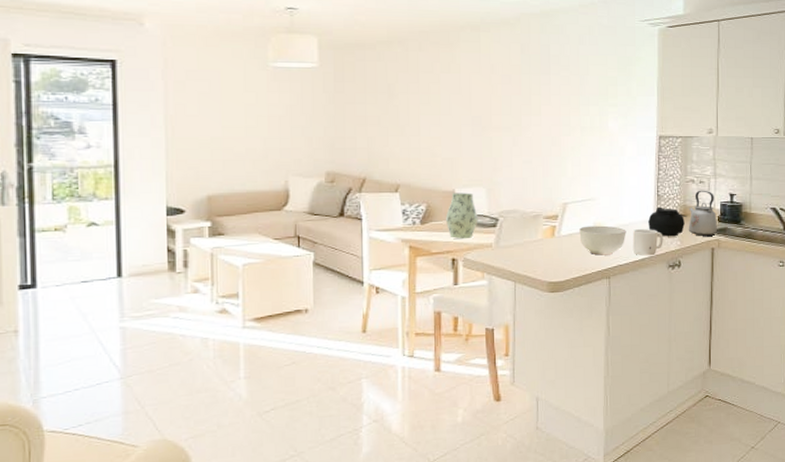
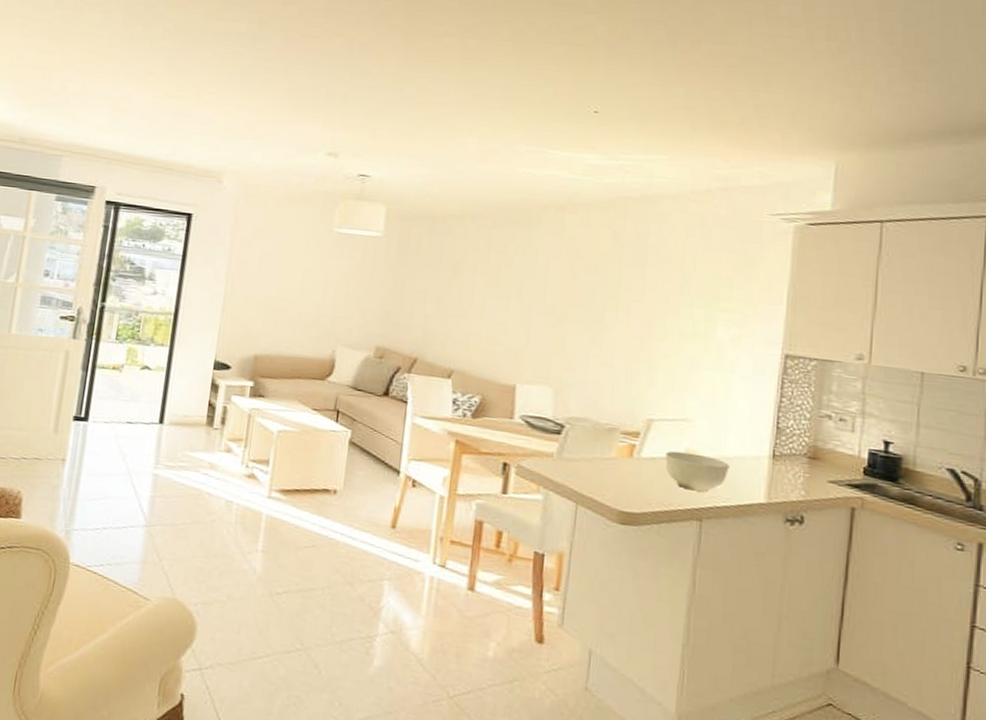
vase: present [445,193,478,240] -> none [500,388,540,444]
mug: present [632,229,663,256] -> none [736,465,781,504]
teapot: present [648,206,688,237] -> none [760,442,819,485]
kettle: present [688,190,717,236] -> none [818,429,862,492]

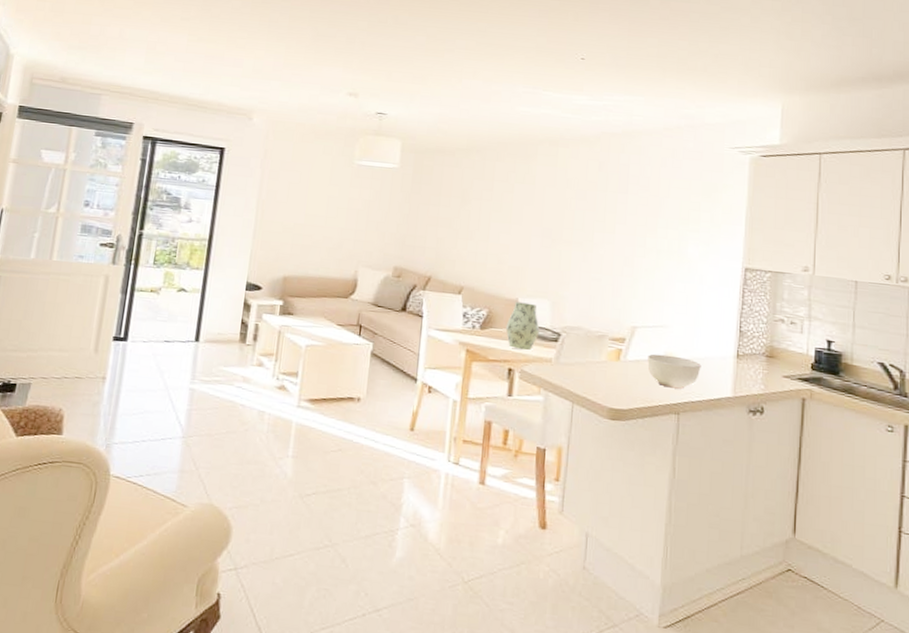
vase: none [500,388,540,444] -> present [505,302,540,351]

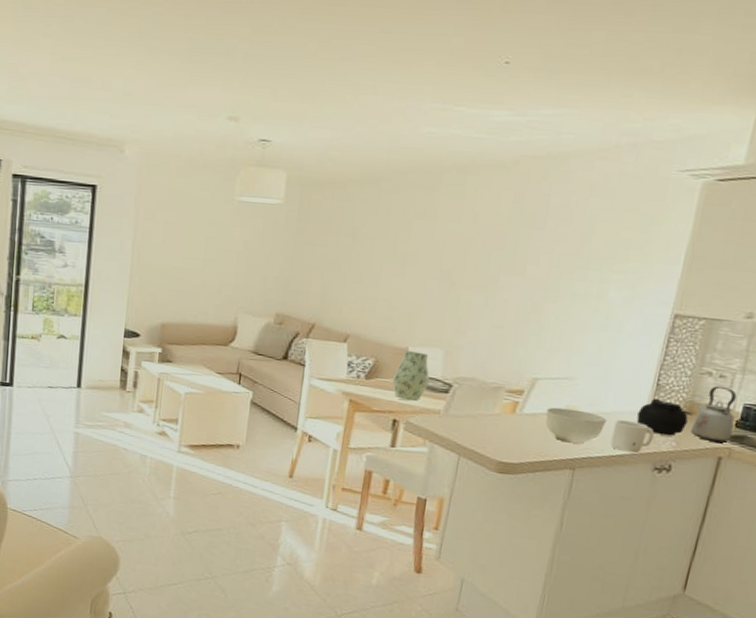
mug: none [707,365,744,397] -> present [610,420,654,454]
teapot: none [727,344,775,380] -> present [636,398,694,437]
kettle: none [774,331,810,384] -> present [690,385,737,443]

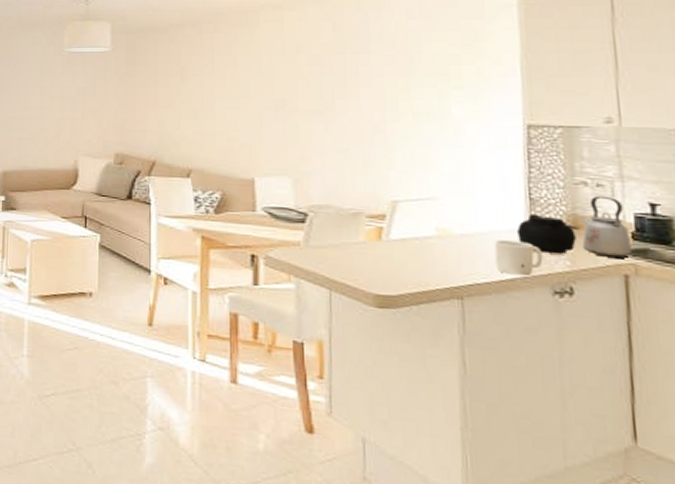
vase: present [392,351,430,402] -> none [243,181,283,235]
bowl: present [545,407,607,445] -> none [416,230,485,270]

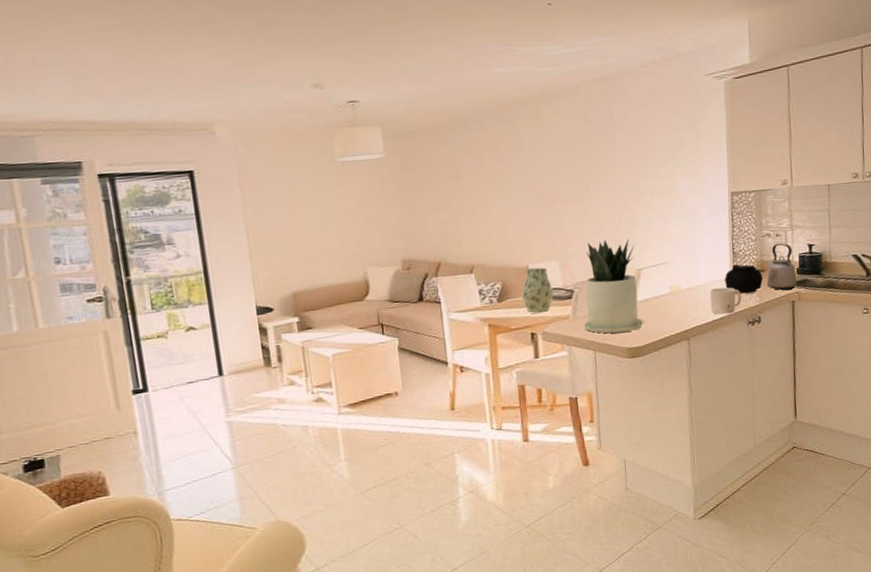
vase: none [243,181,283,235] -> present [521,267,554,314]
planter: none [317,161,399,274] -> present [583,239,644,334]

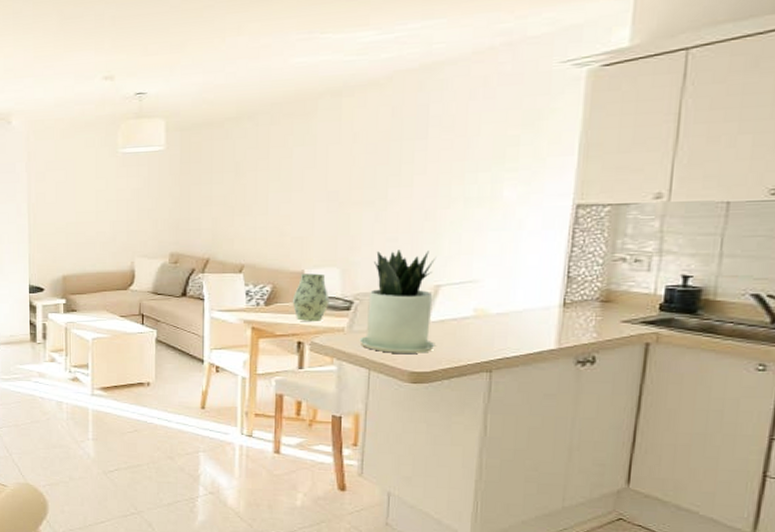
mug: present [709,287,742,315] -> none [525,317,572,349]
teapot: present [725,264,766,295] -> none [551,291,612,328]
kettle: present [766,243,797,290] -> none [610,270,658,328]

